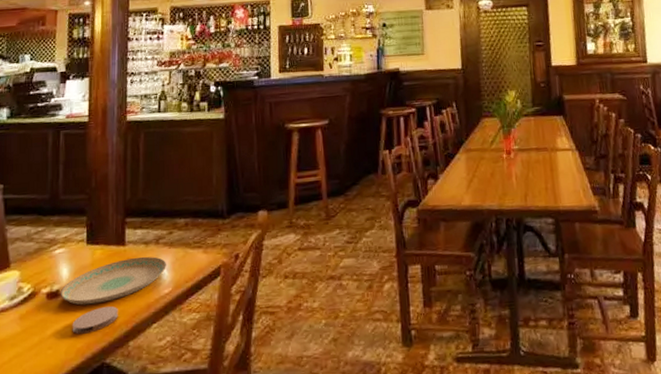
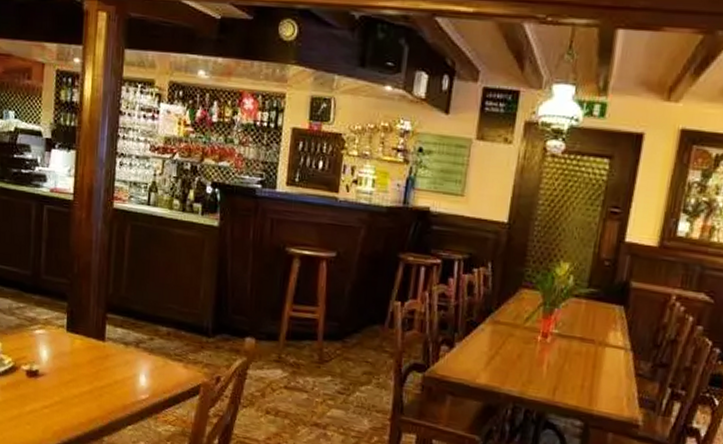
plate: present [60,256,166,306] -> none [39,355,145,394]
coaster: present [72,306,118,334] -> none [49,397,95,419]

